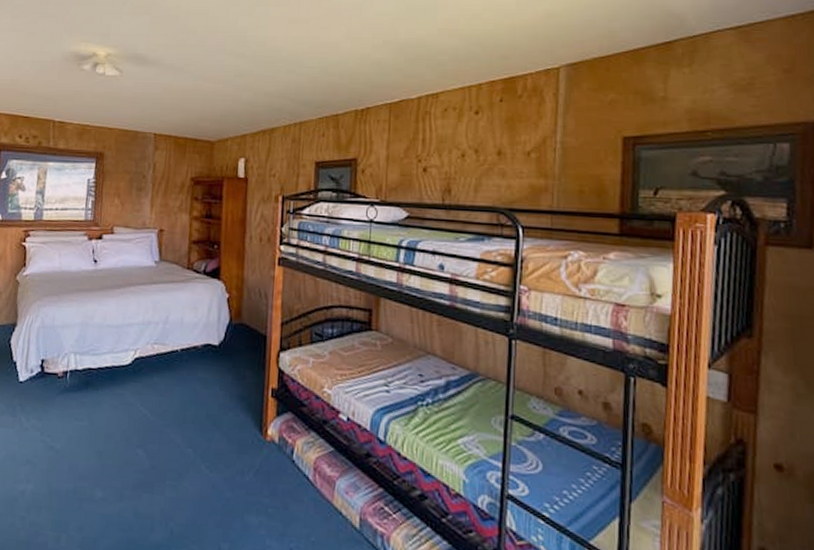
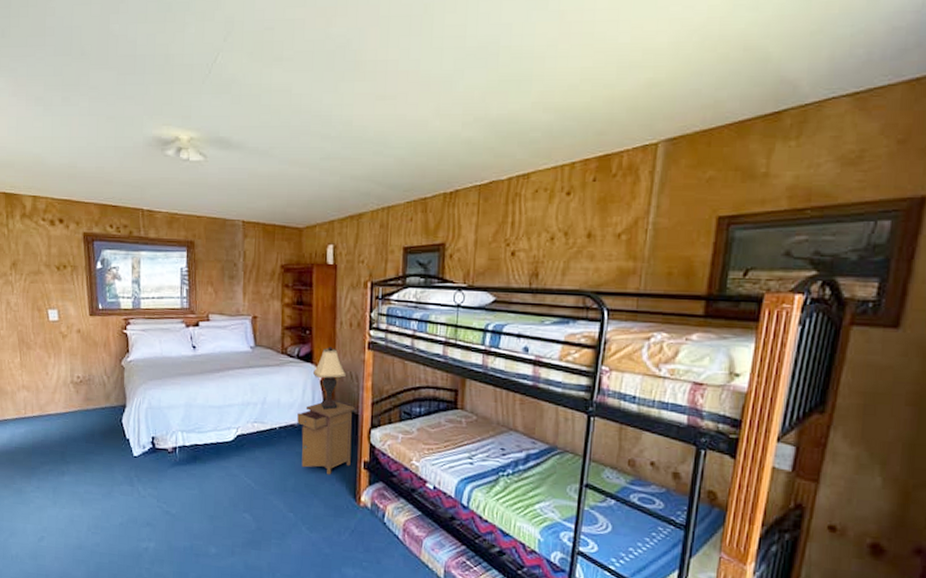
nightstand: none [201,320,263,404] -> present [297,401,355,475]
lamp: none [219,262,256,330] -> present [312,346,347,410]

